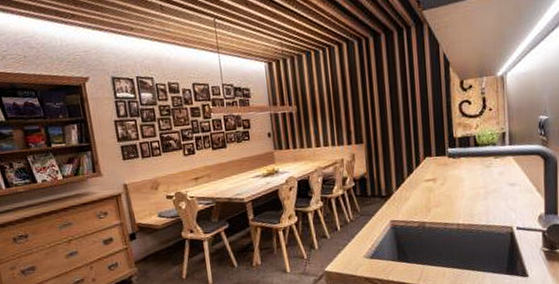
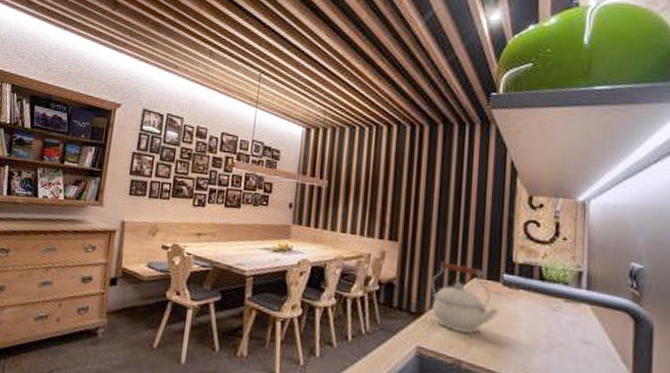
kettle: none [394,149,447,202] -> present [431,261,498,334]

